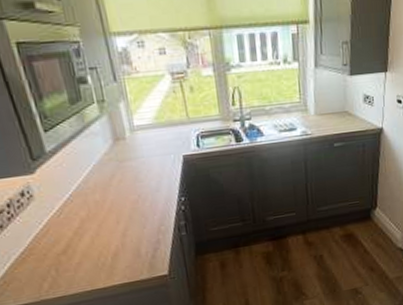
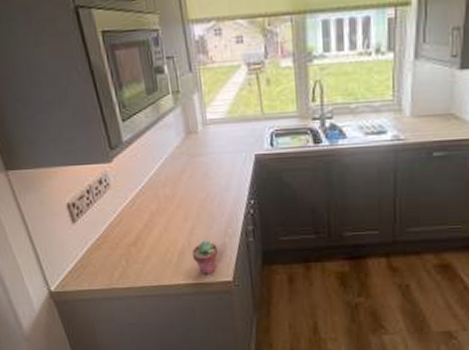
potted succulent: none [125,239,154,272] -> present [191,240,219,274]

